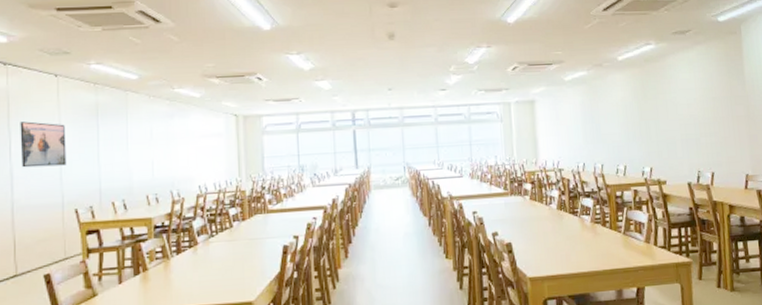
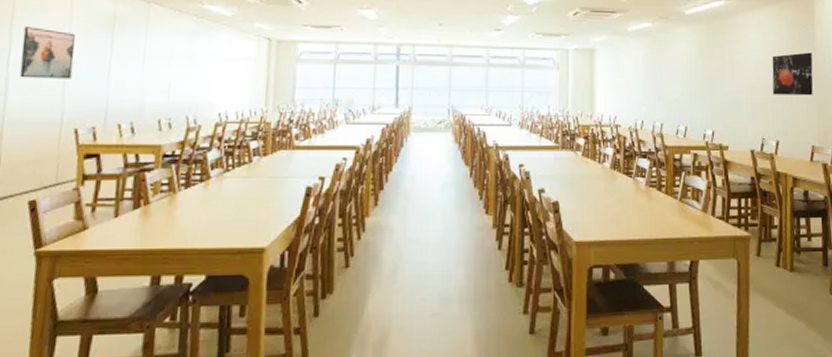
wall art: none [703,87,745,130] -> present [772,52,813,96]

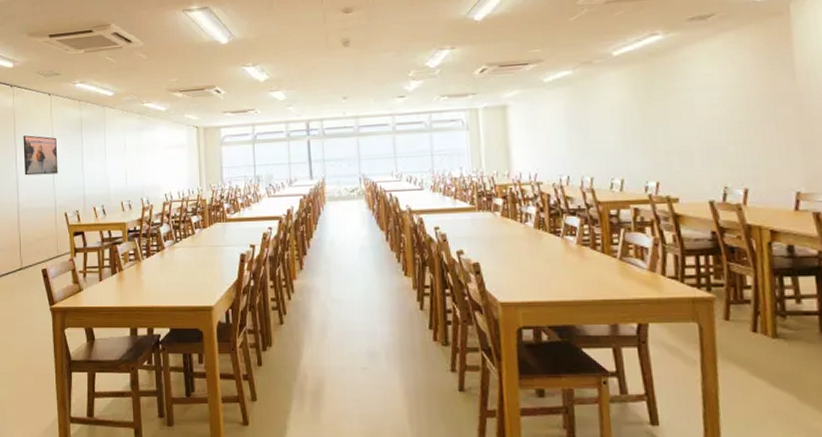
wall art: present [772,52,813,96] -> none [732,81,795,136]

